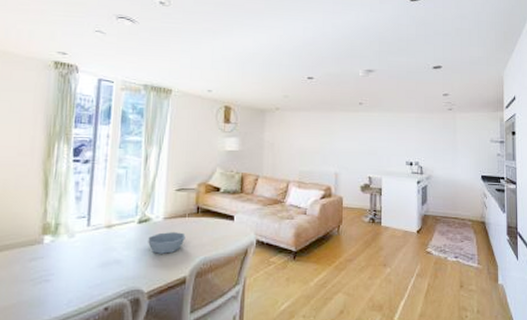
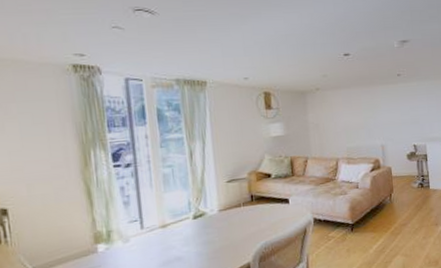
bowl: present [147,232,186,254] -> none [205,221,244,246]

